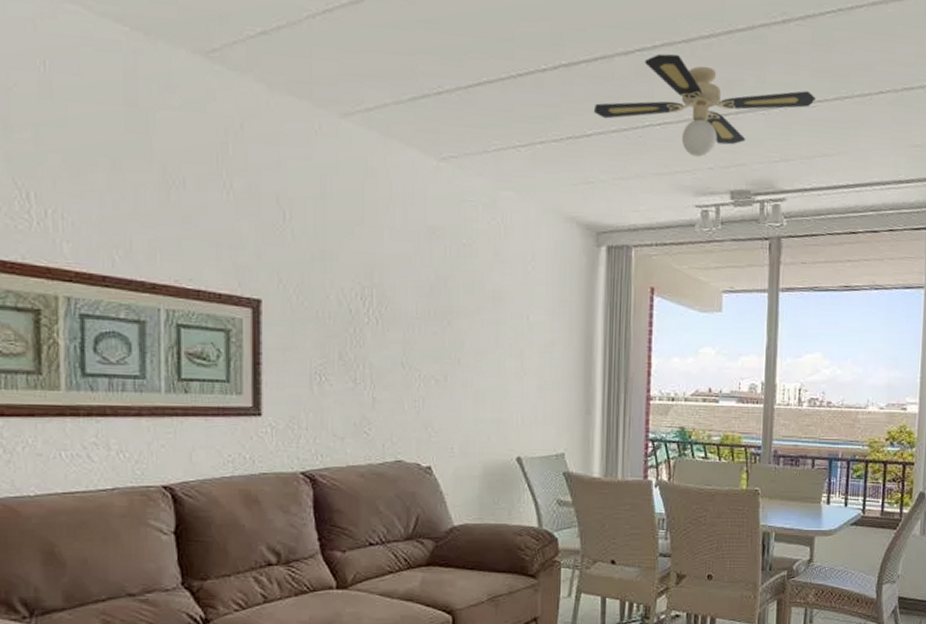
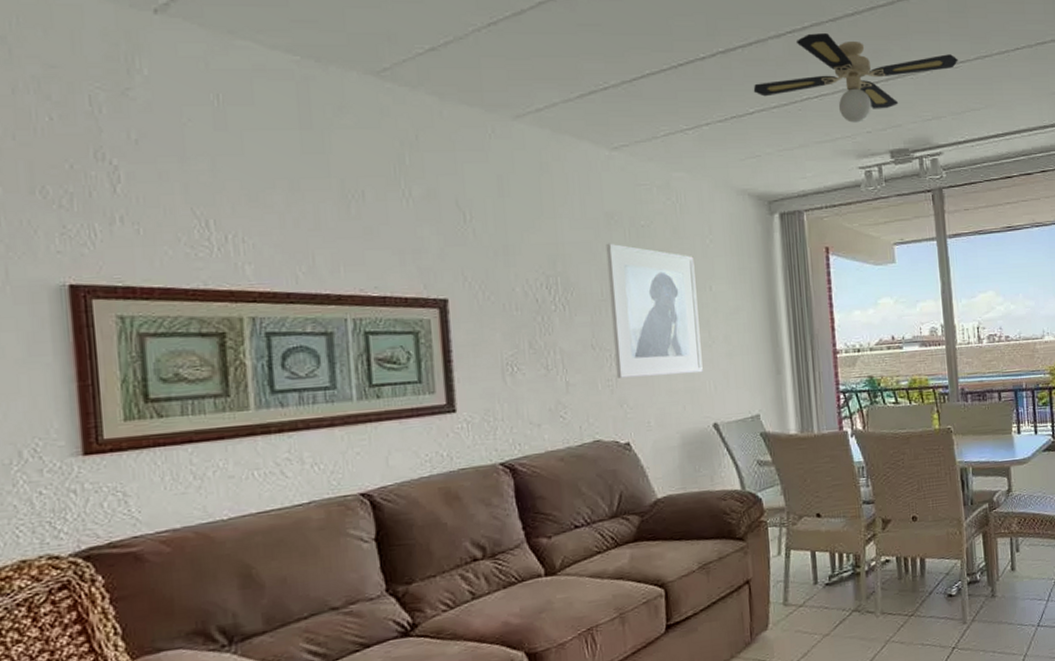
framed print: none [424,259,513,404] -> present [606,243,703,378]

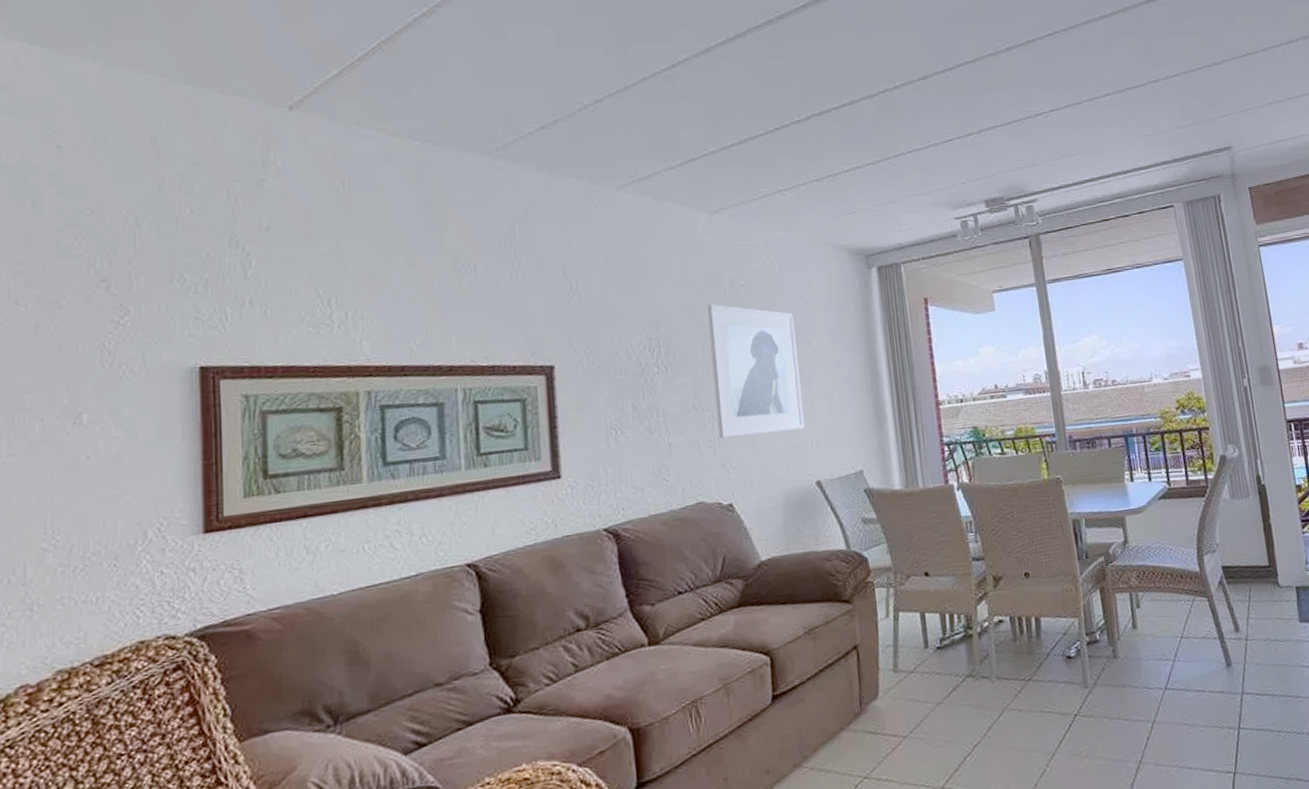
ceiling fan: present [753,33,958,123] -> none [848,91,1049,175]

